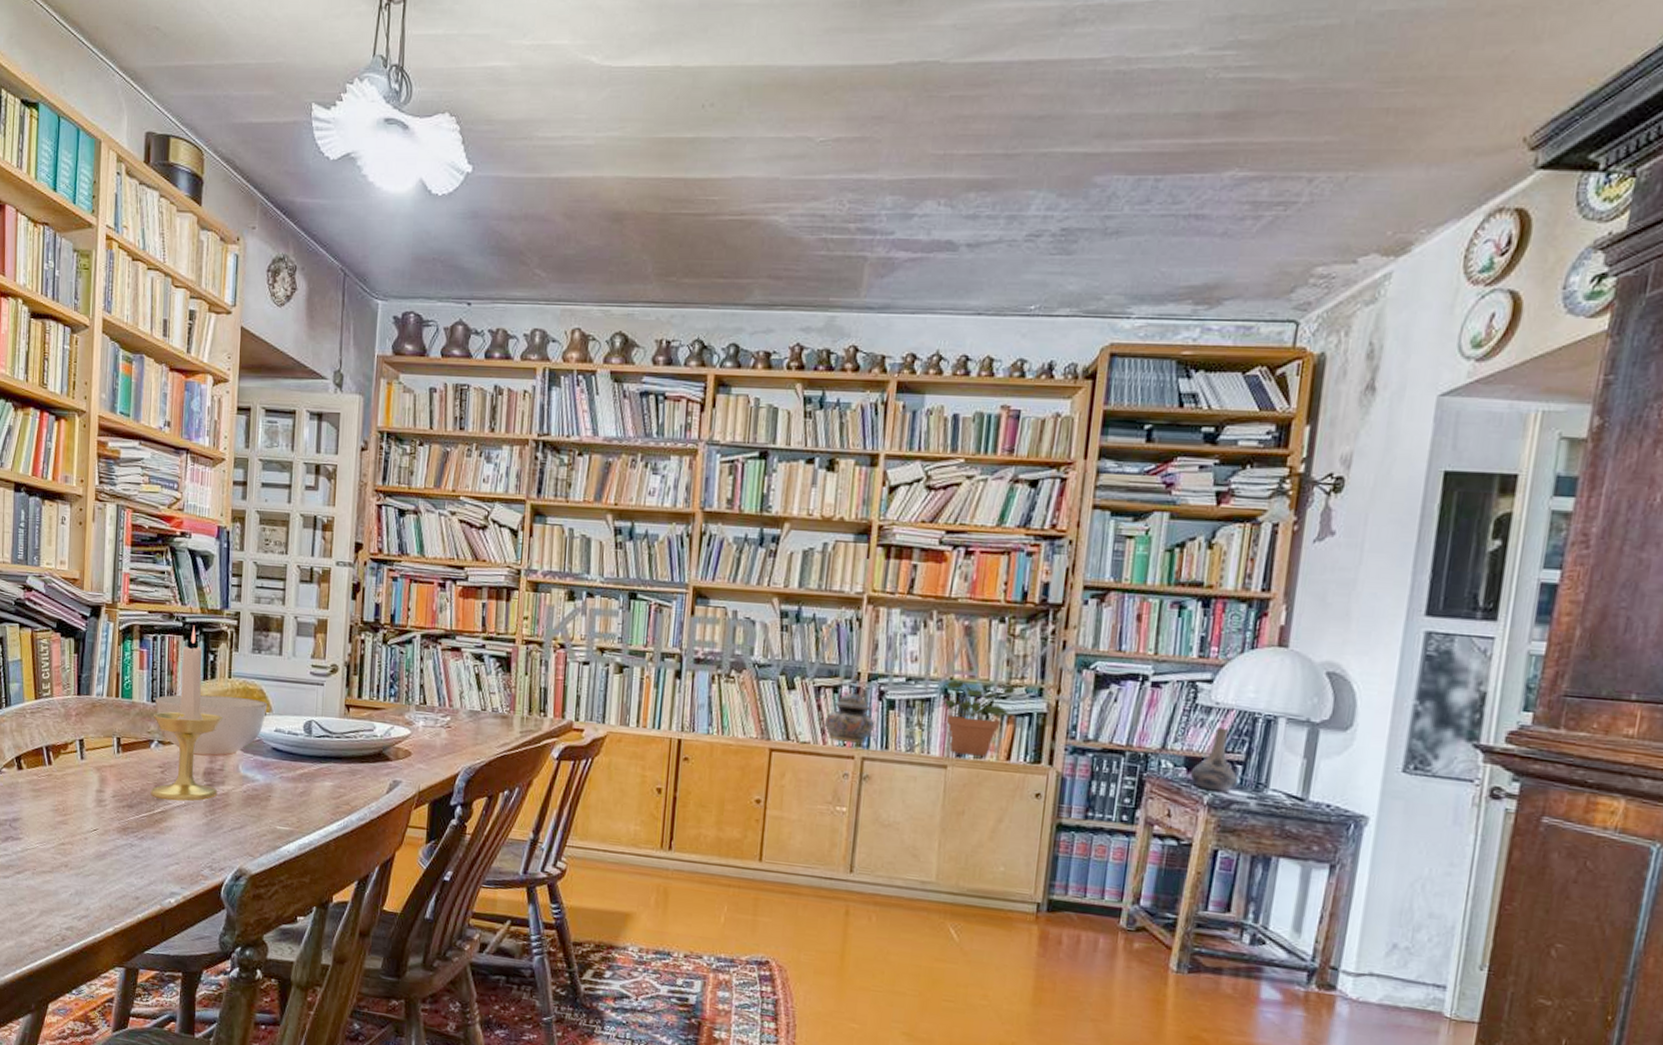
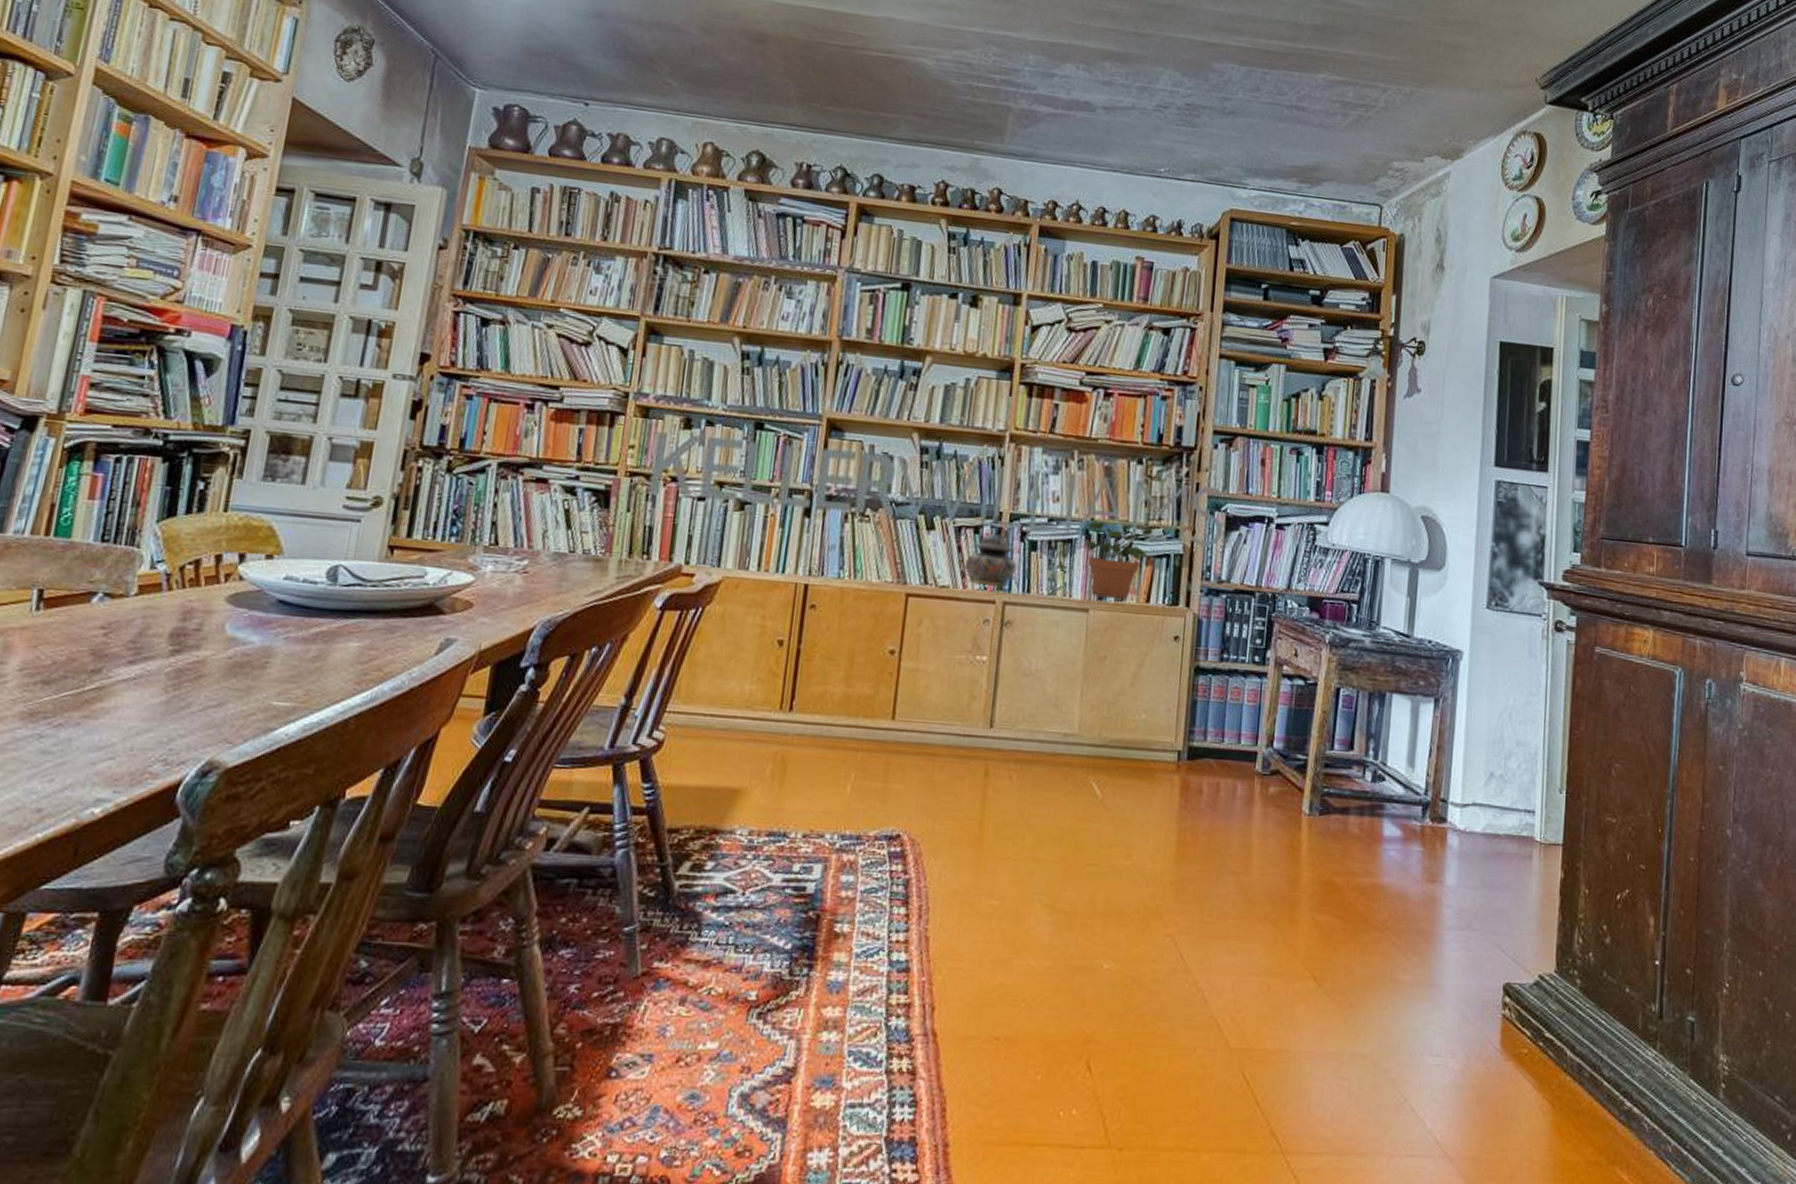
candlestick: present [151,625,224,802] -> none [82,444,210,674]
bowl: present [155,694,268,757] -> none [106,532,278,613]
decorative vase: present [1190,727,1238,792] -> none [1313,568,1354,631]

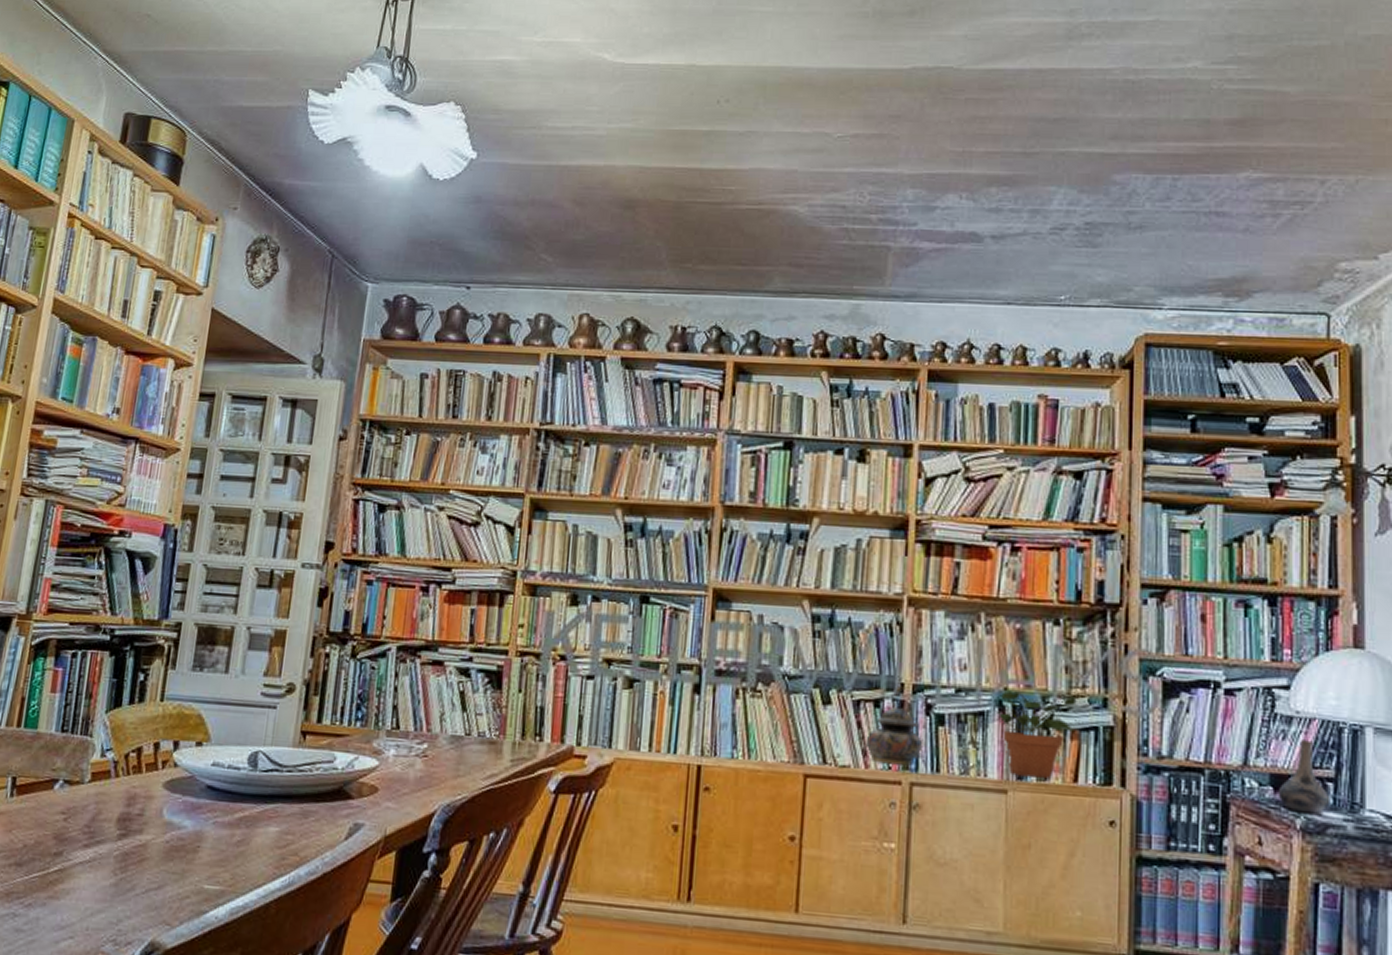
decorative vase: none [1313,568,1354,631] -> present [1278,739,1331,814]

